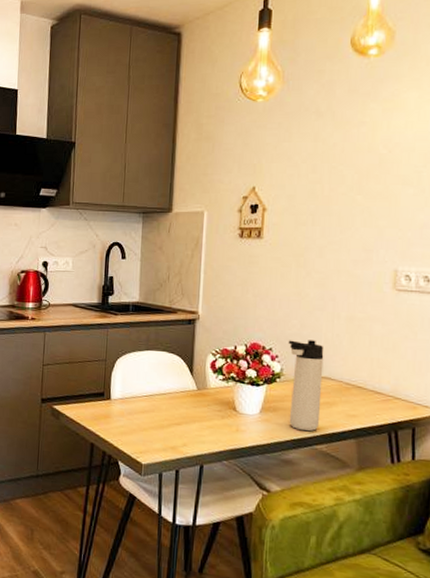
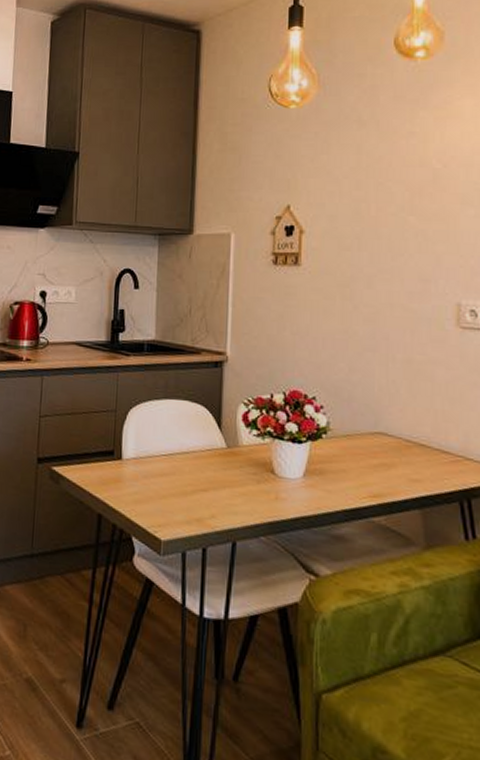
thermos bottle: present [288,340,324,432] -> none [334,387,378,500]

